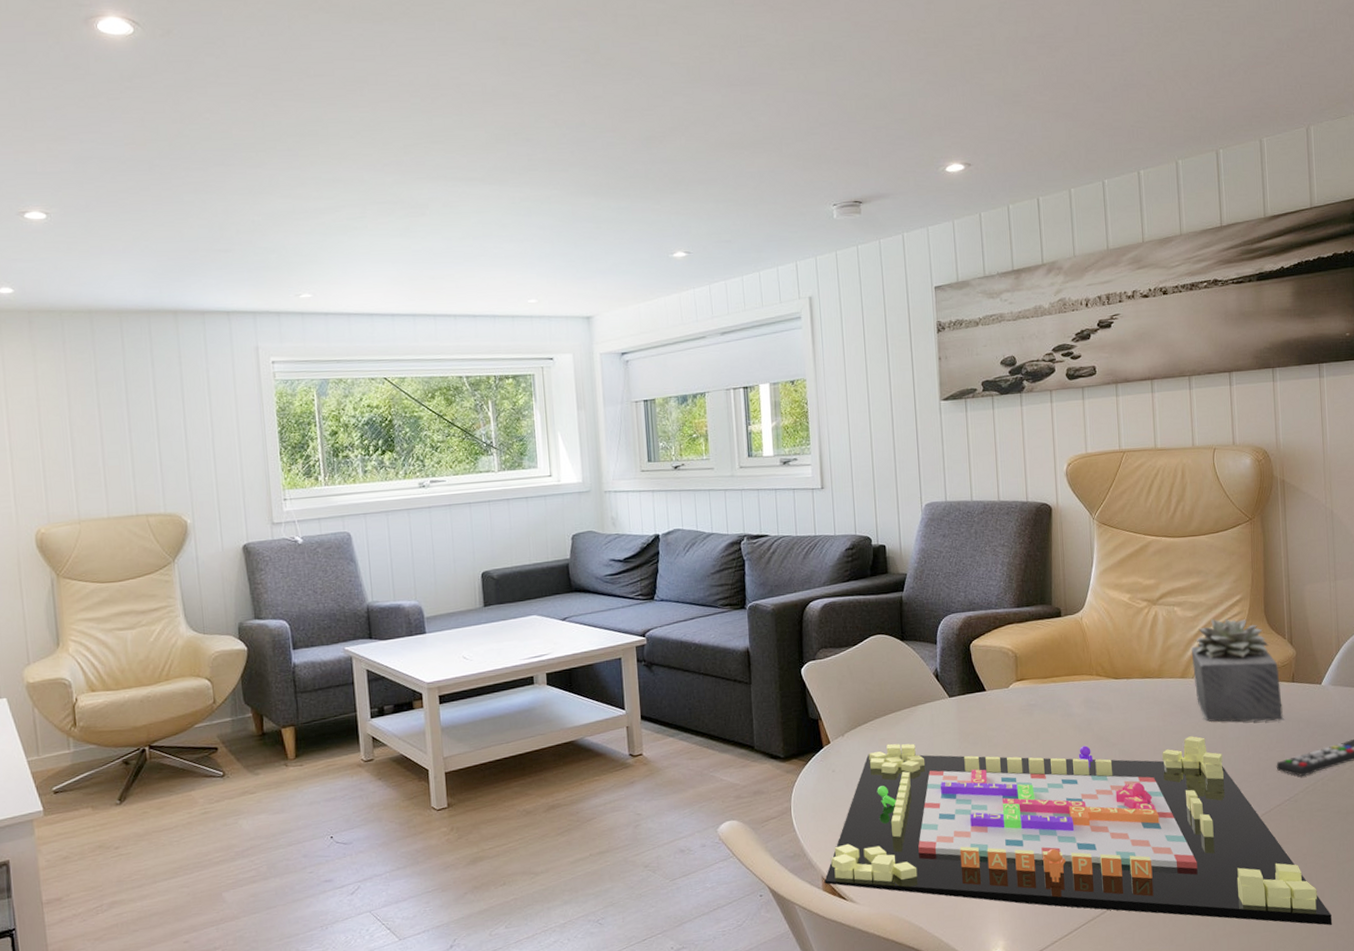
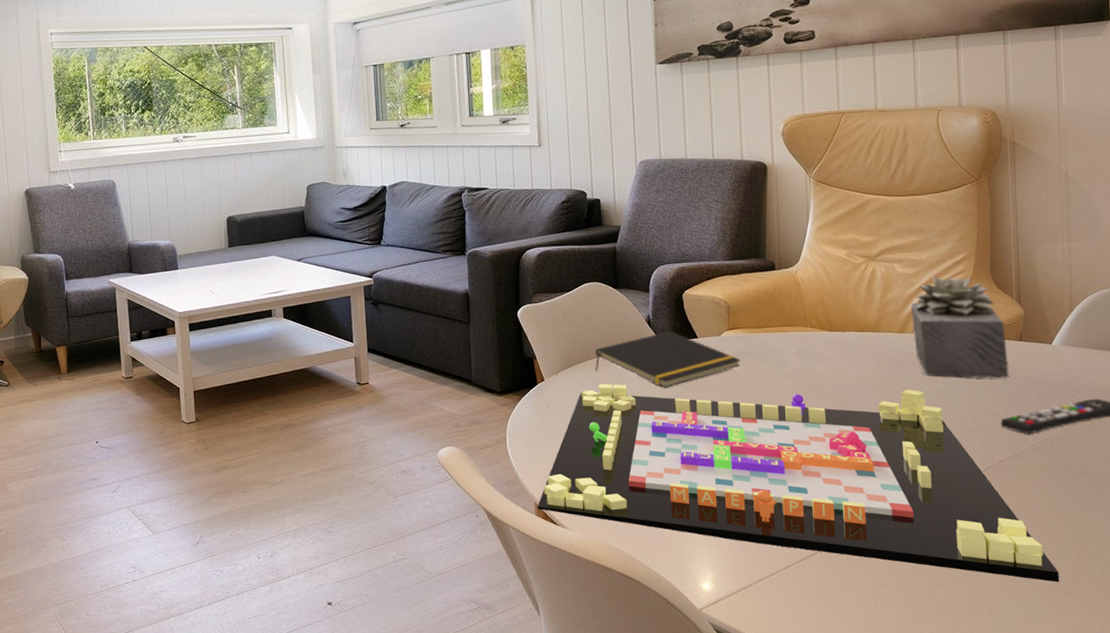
notepad: none [883,684,1029,745] -> present [595,330,741,387]

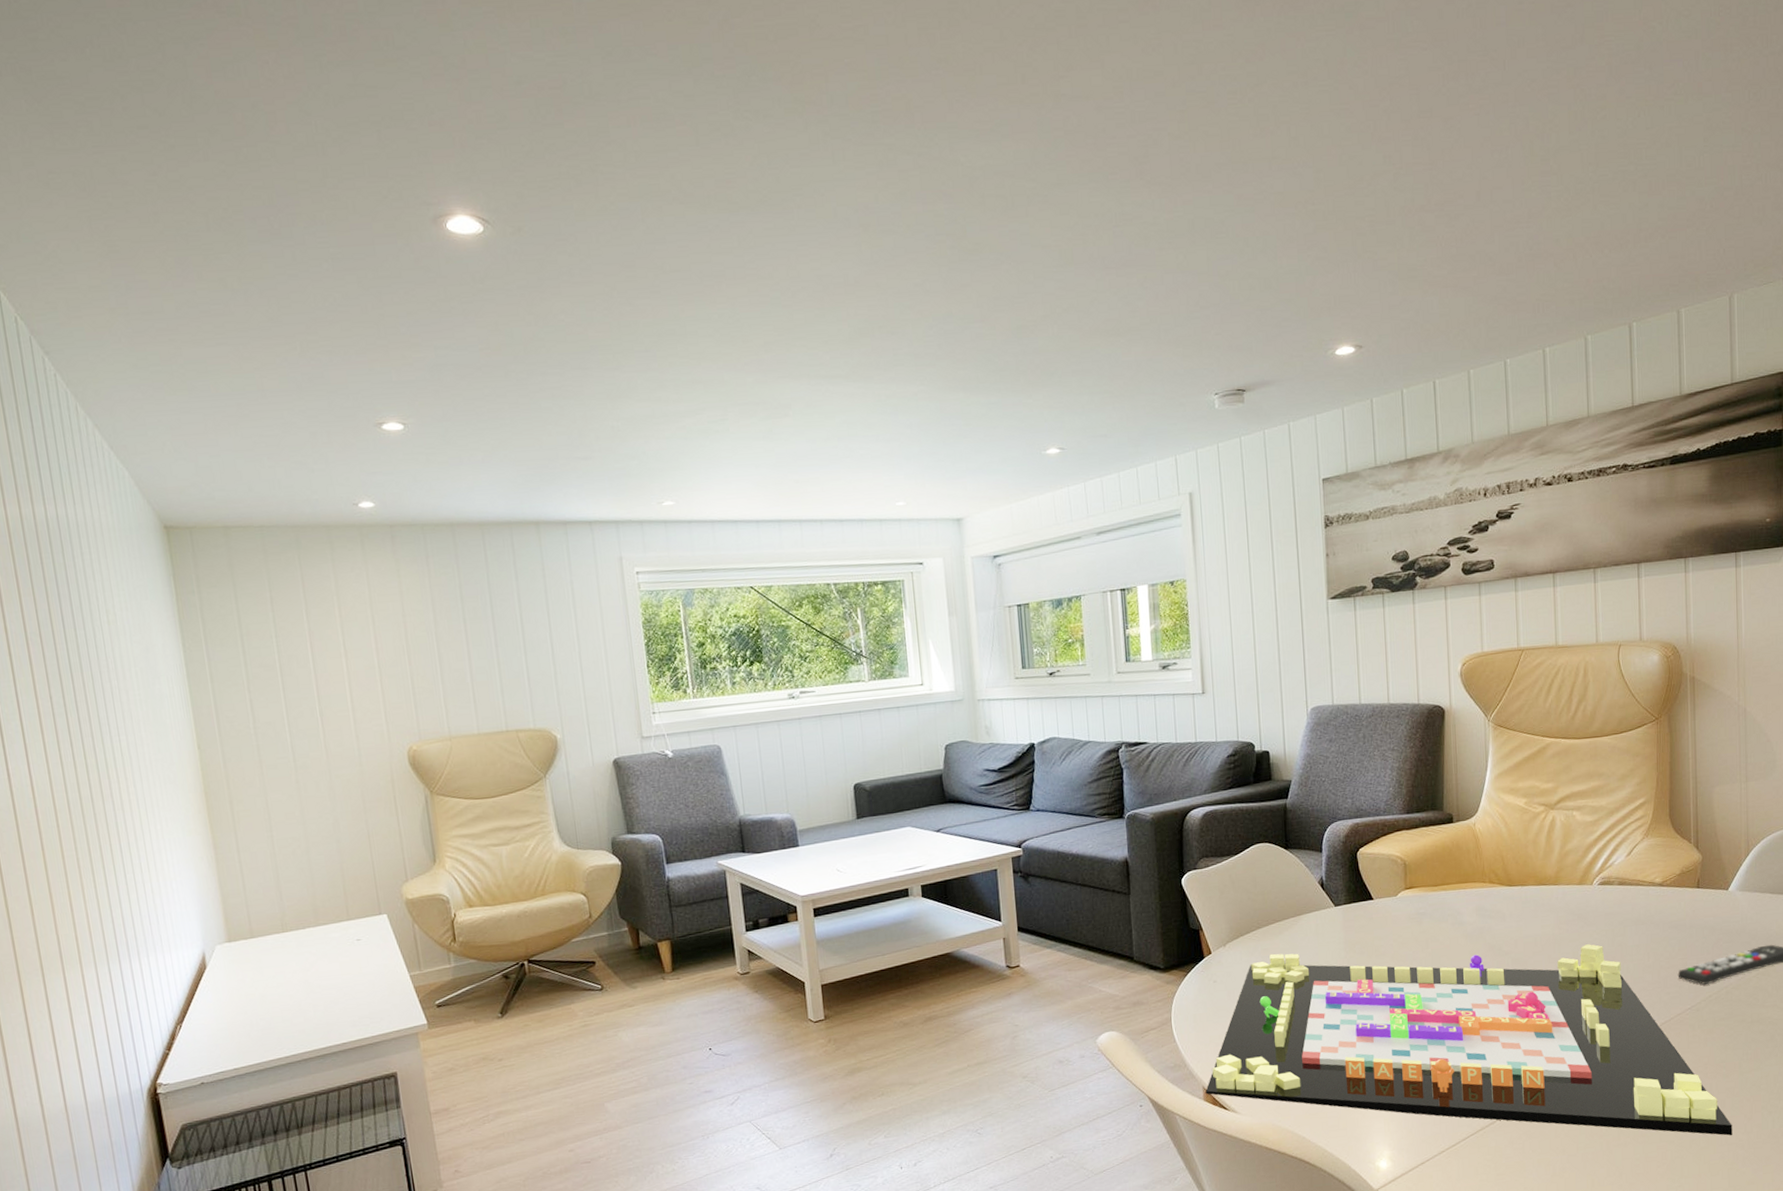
notepad: present [595,330,741,387] -> none [1266,893,1418,955]
succulent plant: present [910,276,1011,379] -> none [1590,823,1689,930]

